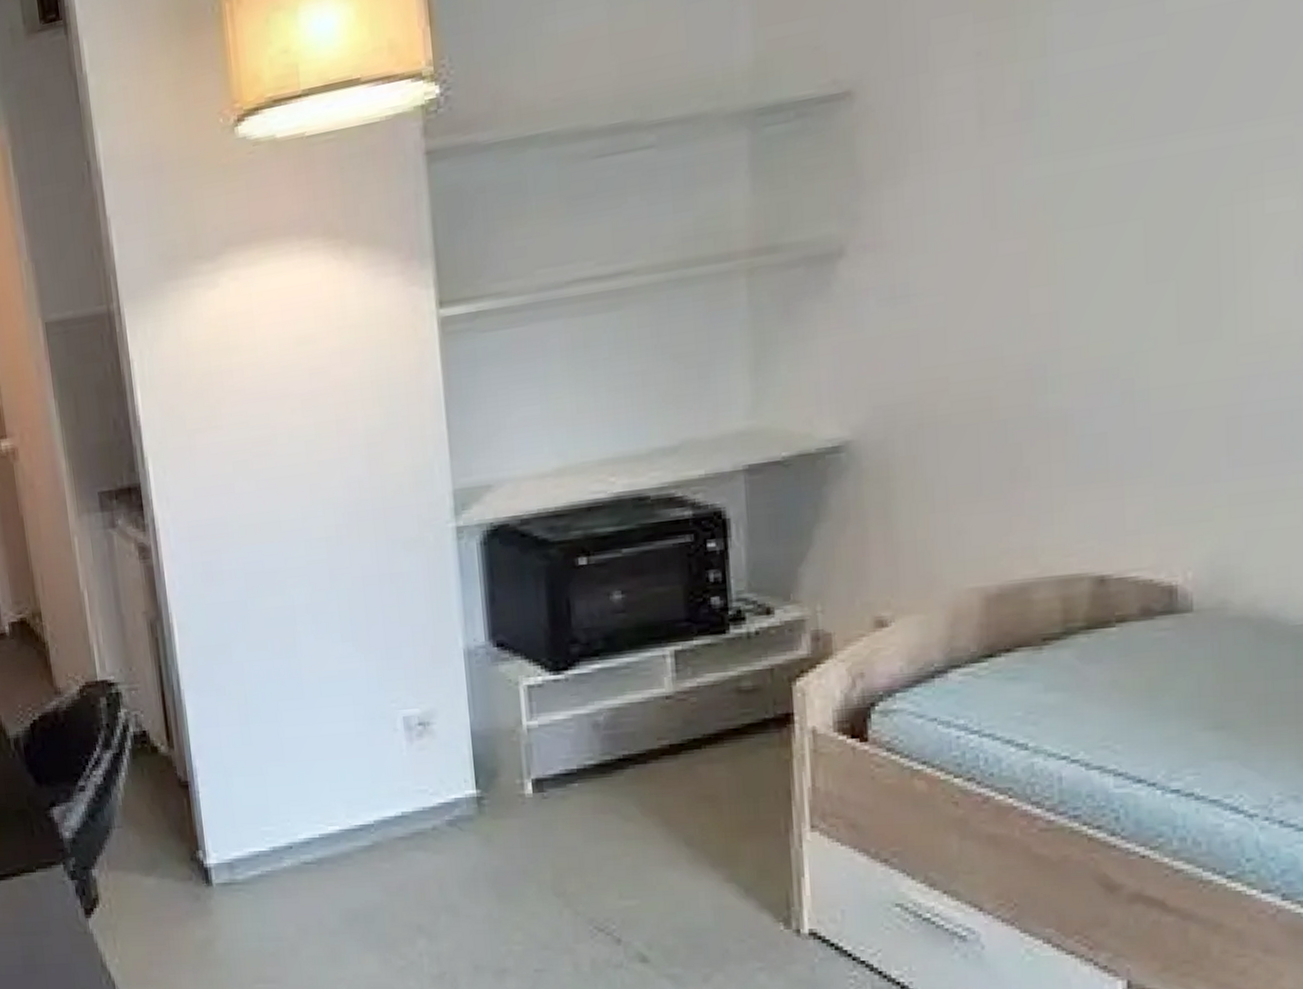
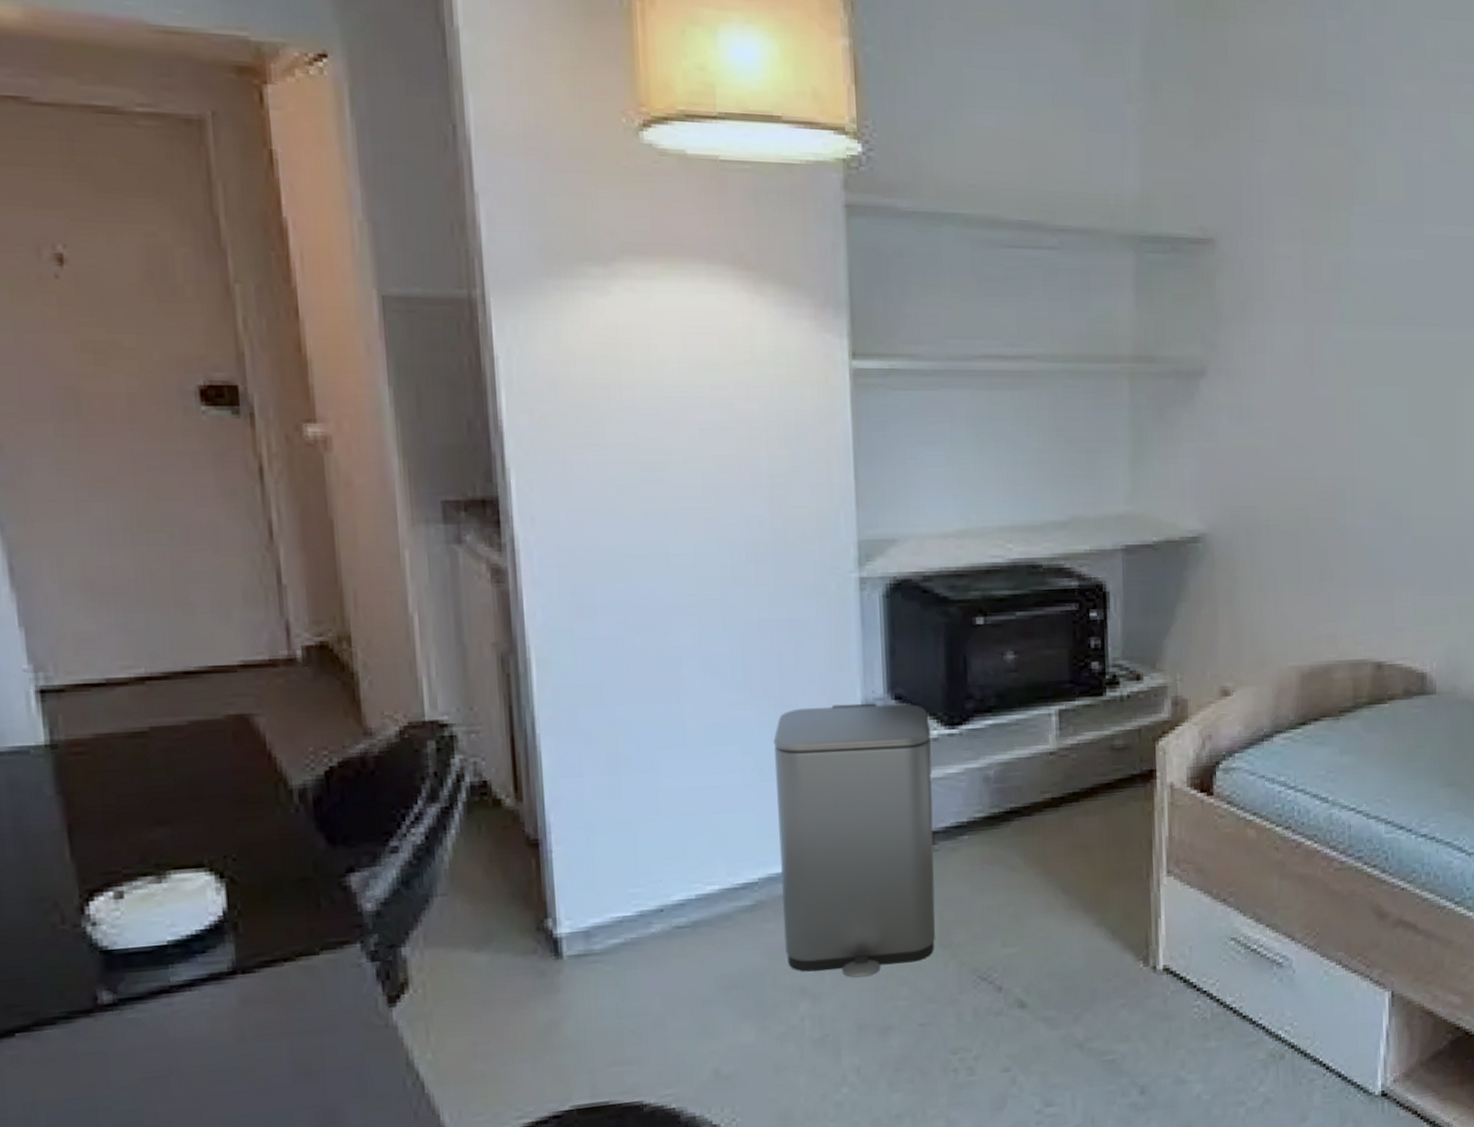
pedal bin: none [381,650,548,920] -> present [773,703,936,978]

